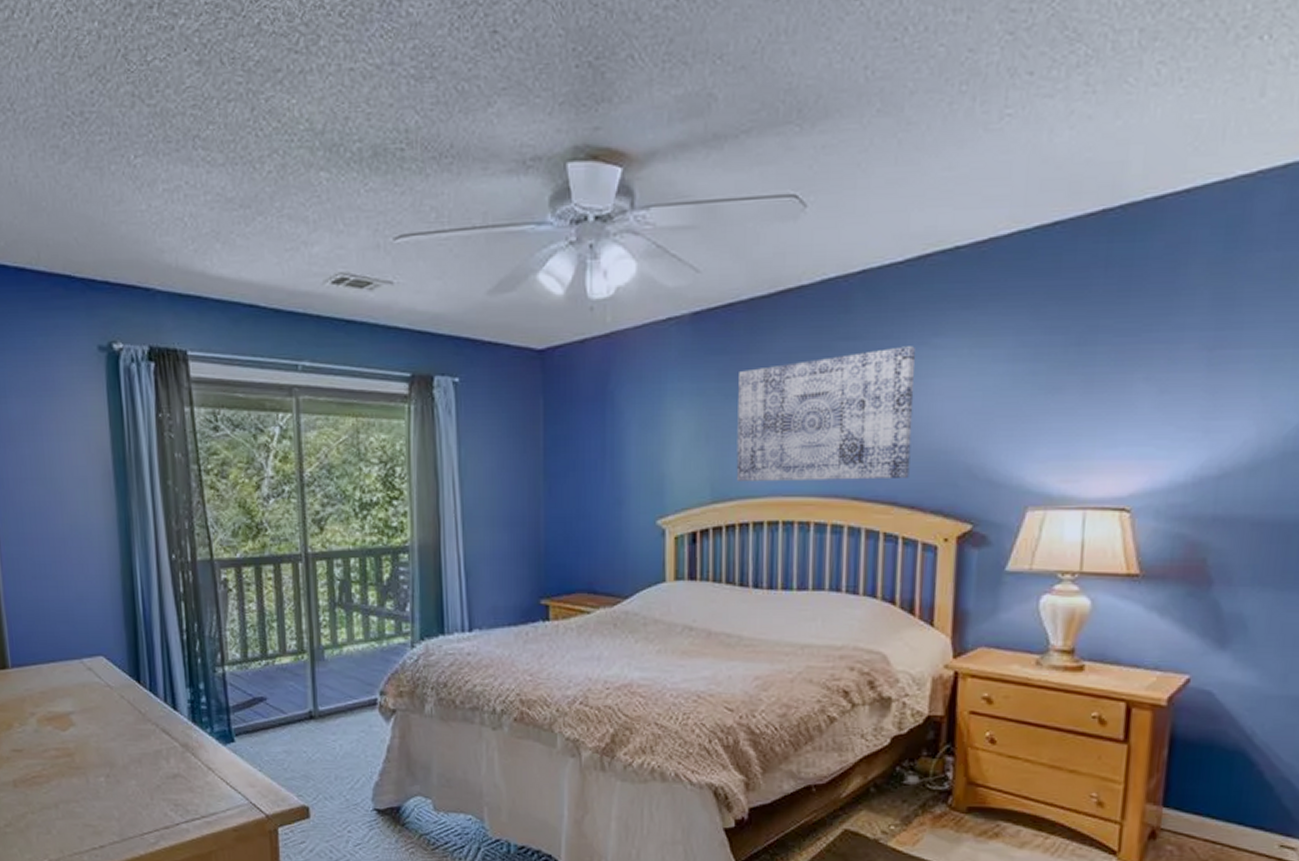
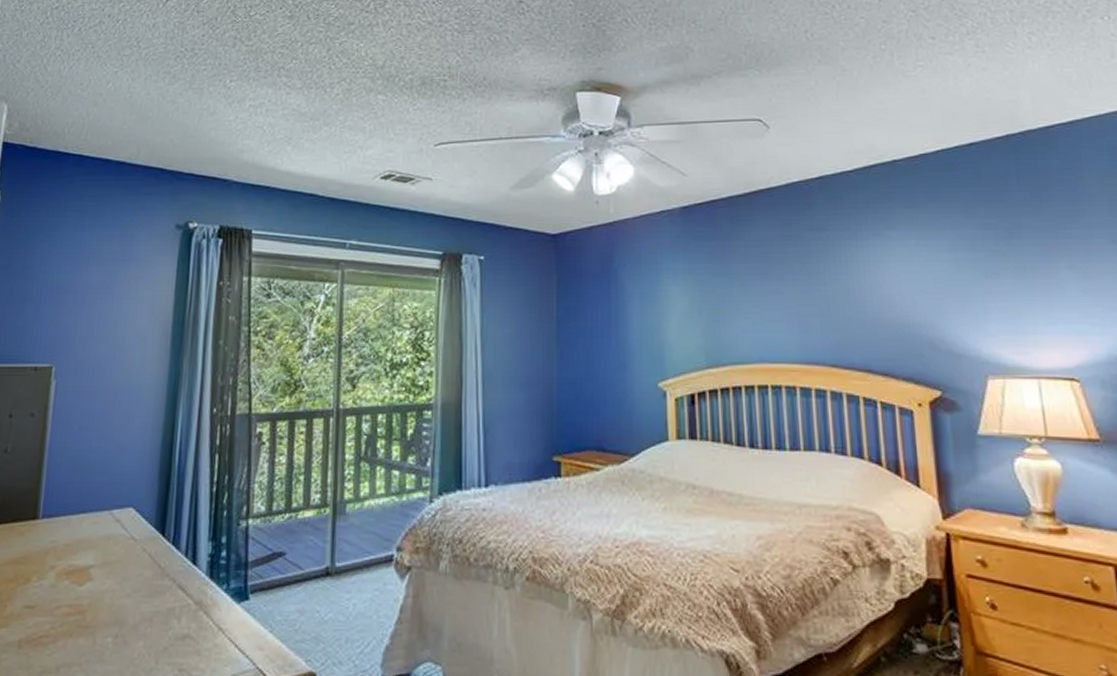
wall art: present [736,346,916,481] -> none [724,237,880,349]

